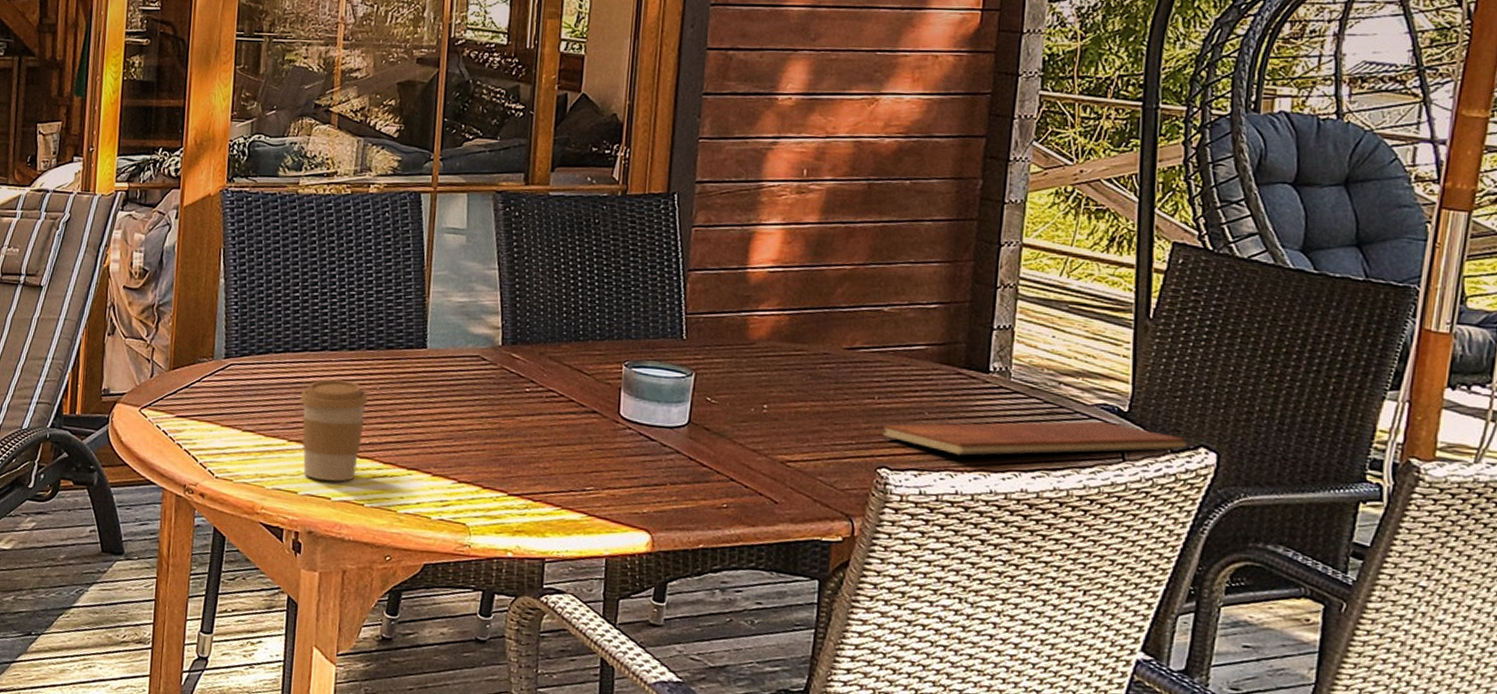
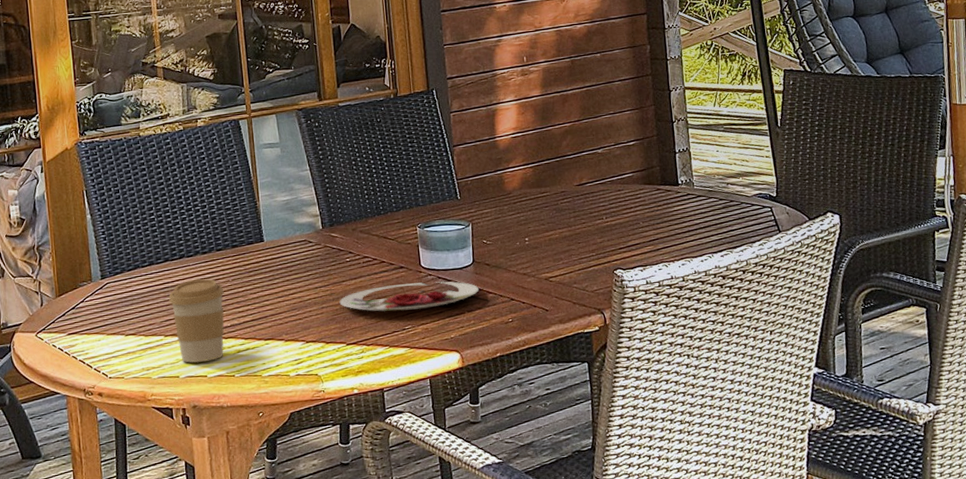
plate: none [507,431,691,470] -> present [339,281,479,312]
chopping board: present [882,421,1186,455] -> none [613,206,818,250]

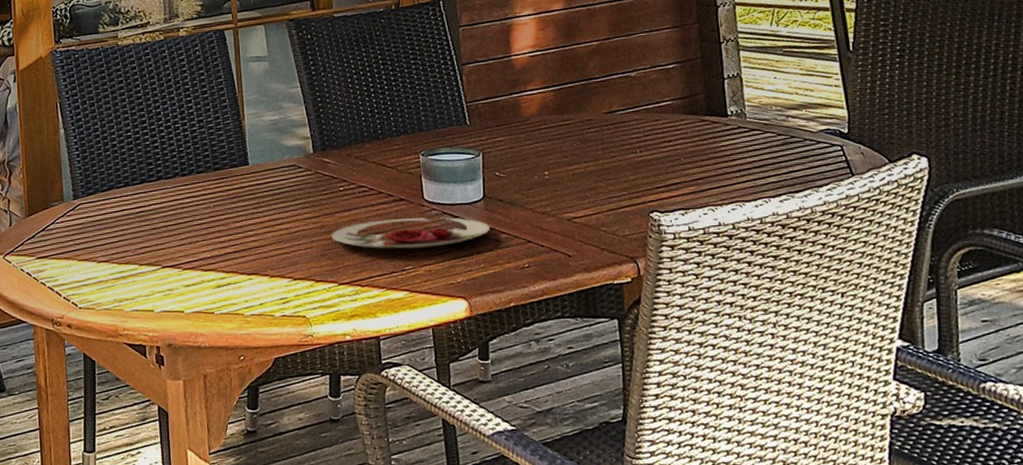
coffee cup: present [169,279,224,363] -> none [144,204,204,296]

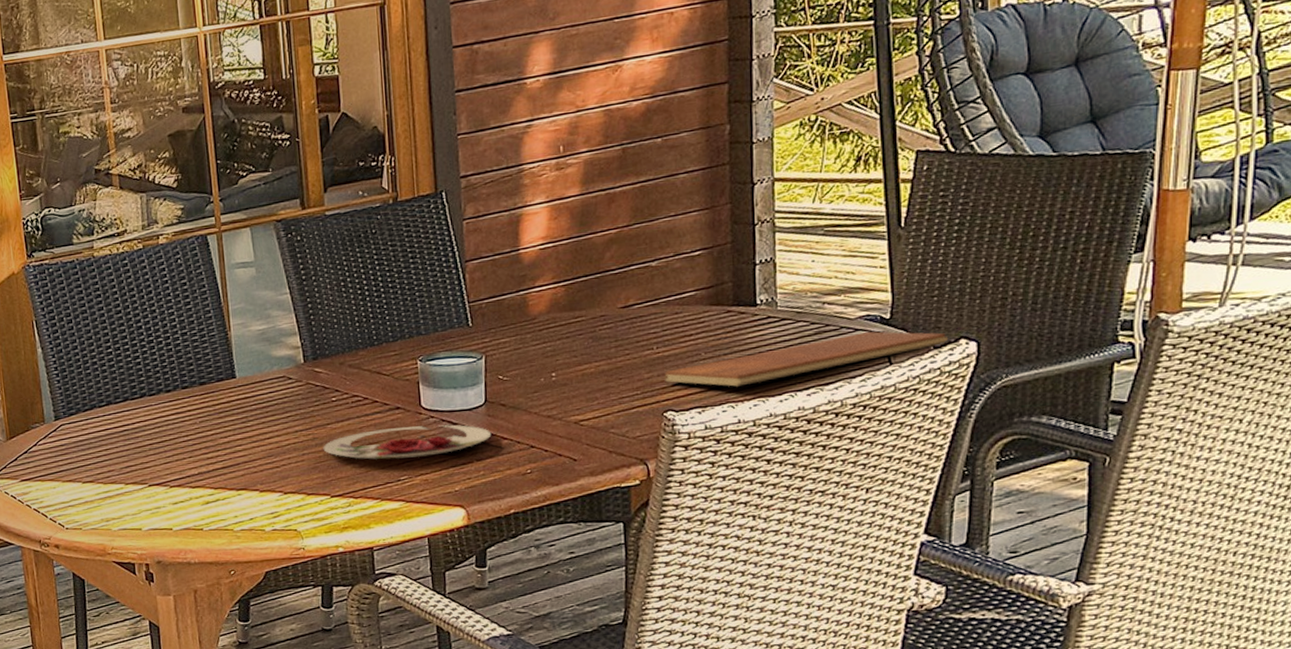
chopping board: none [648,144,901,191] -> present [664,331,948,387]

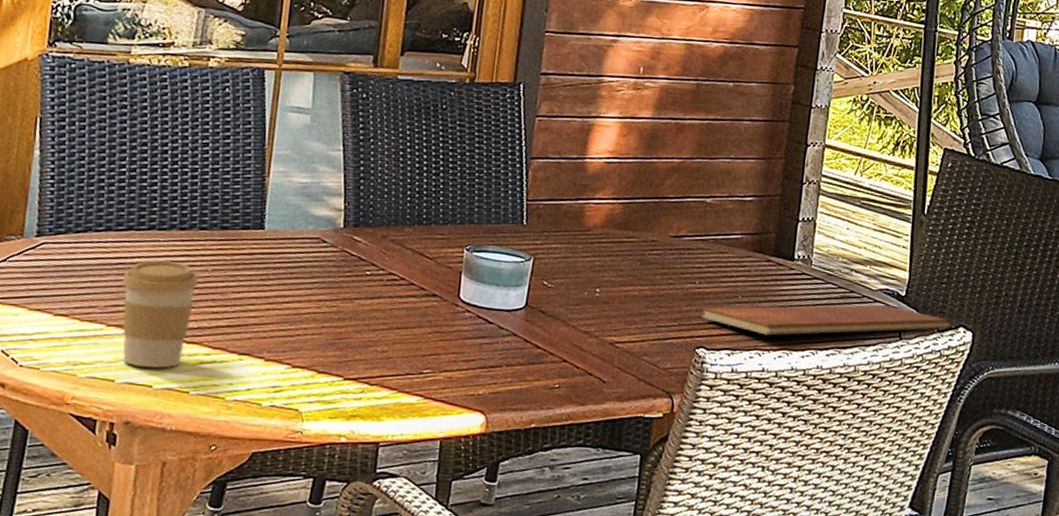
coffee cup: none [129,420,191,514] -> present [122,260,198,368]
plate: present [323,424,492,460] -> none [345,314,527,353]

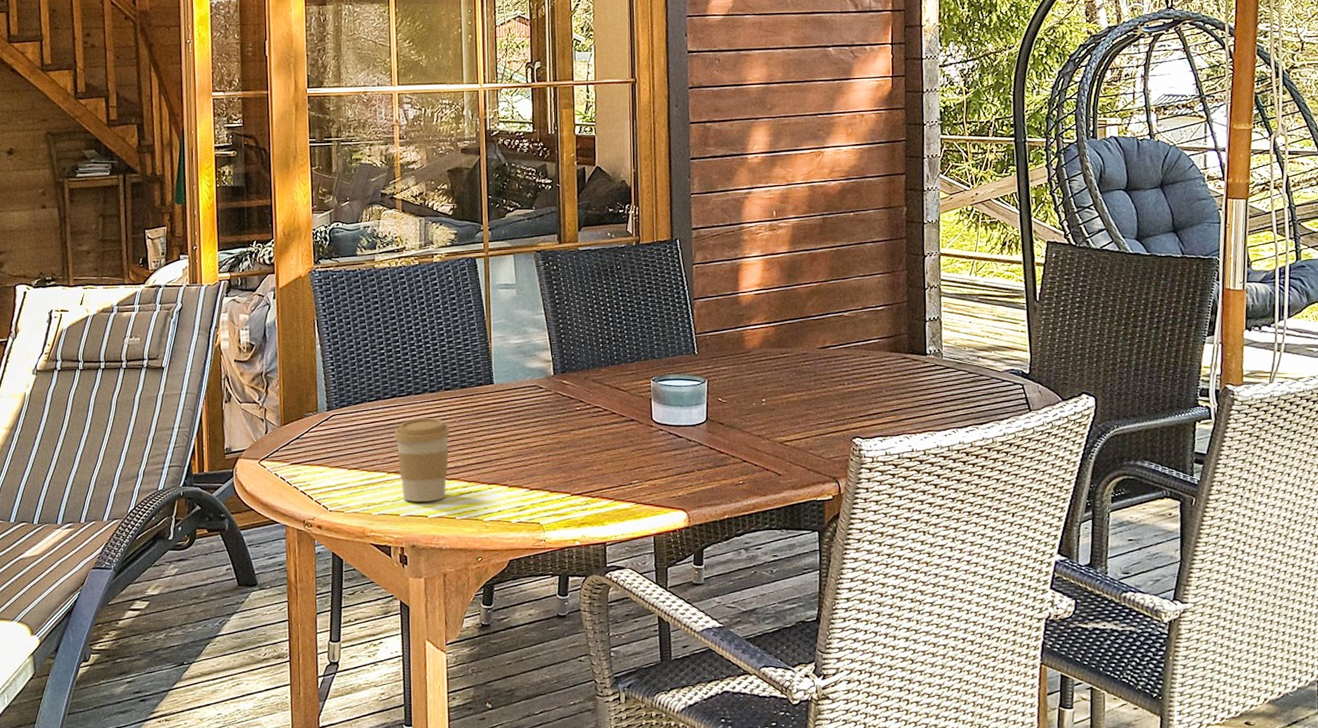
chopping board: present [701,304,950,336] -> none [853,382,1073,421]

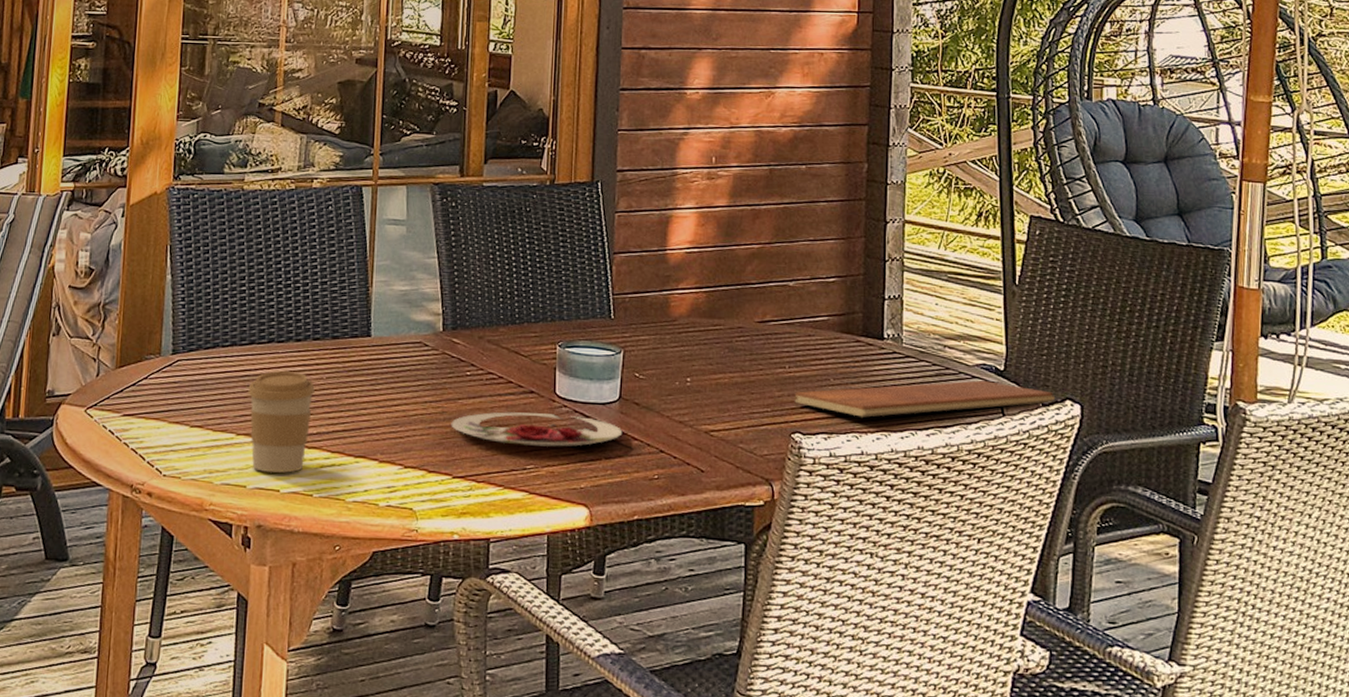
plate: none [566,437,711,465] -> present [451,412,623,447]
chopping board: none [853,382,1073,421] -> present [794,380,1055,417]

